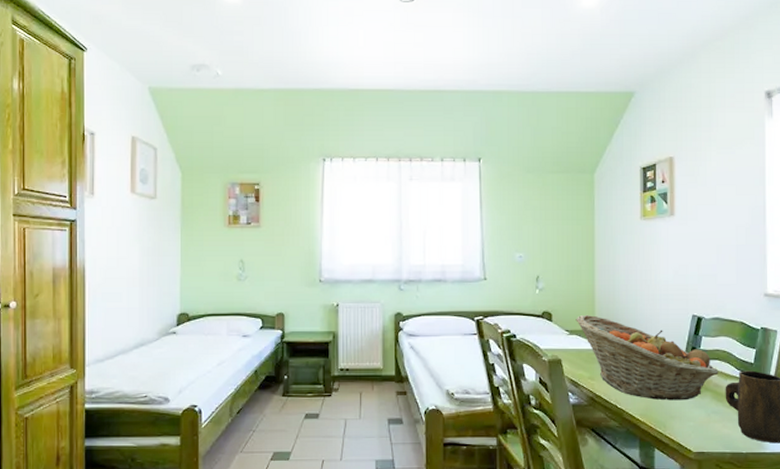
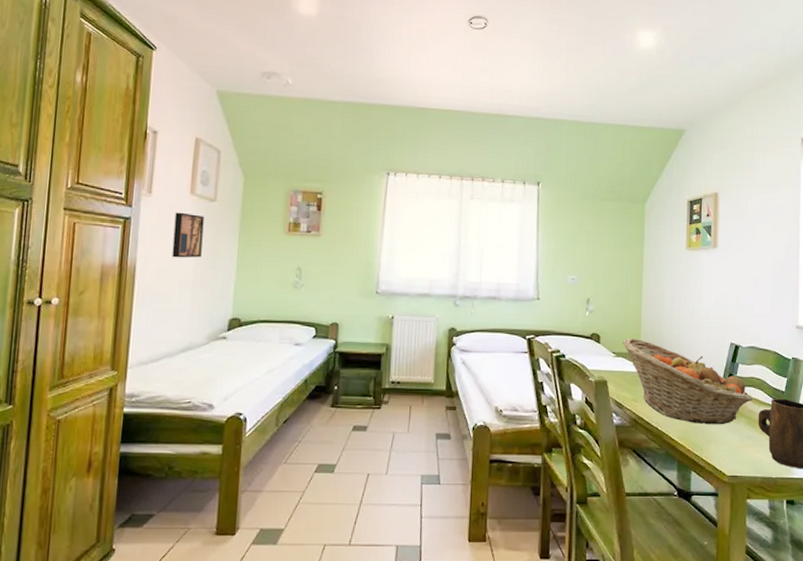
wall art: none [118,211,146,257] -> present [172,212,204,258]

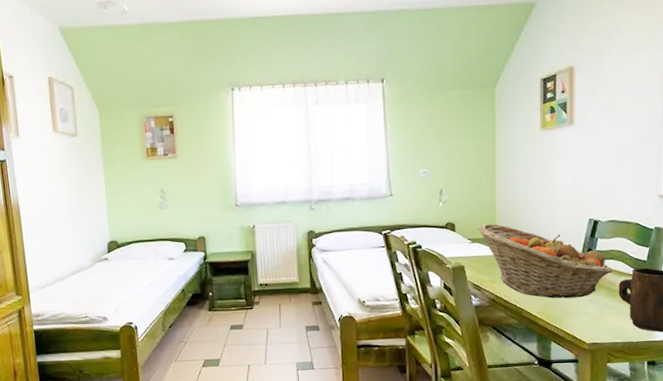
wall art: present [172,212,204,258] -> none [43,150,74,193]

